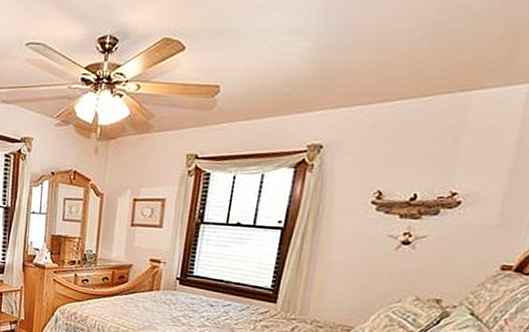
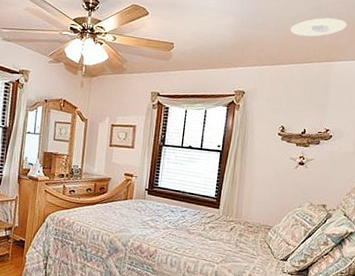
recessed light: none [403,22,506,56] -> present [290,18,347,37]

